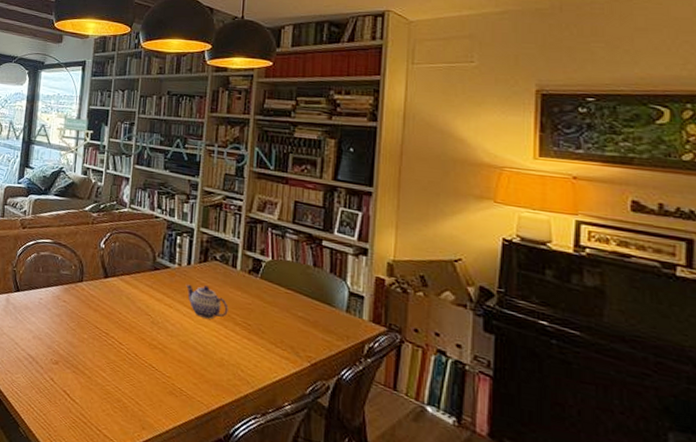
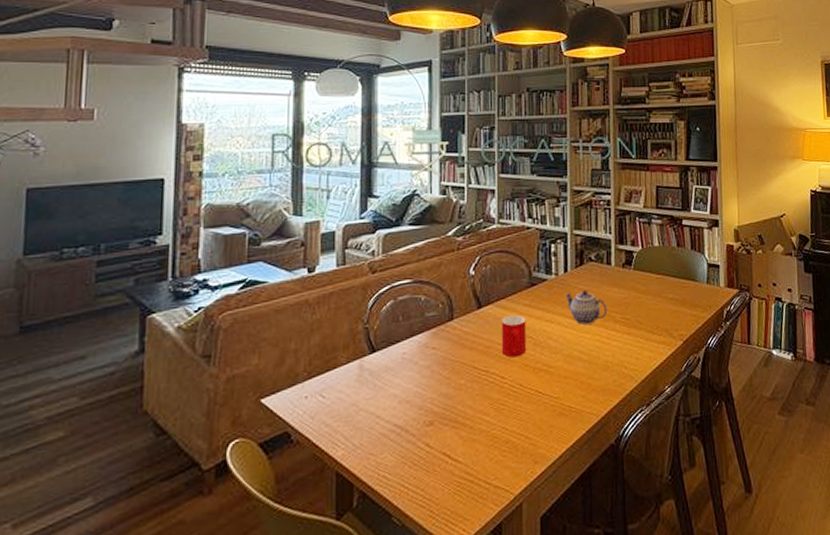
cup: none [121,290,147,330] -> present [501,314,527,358]

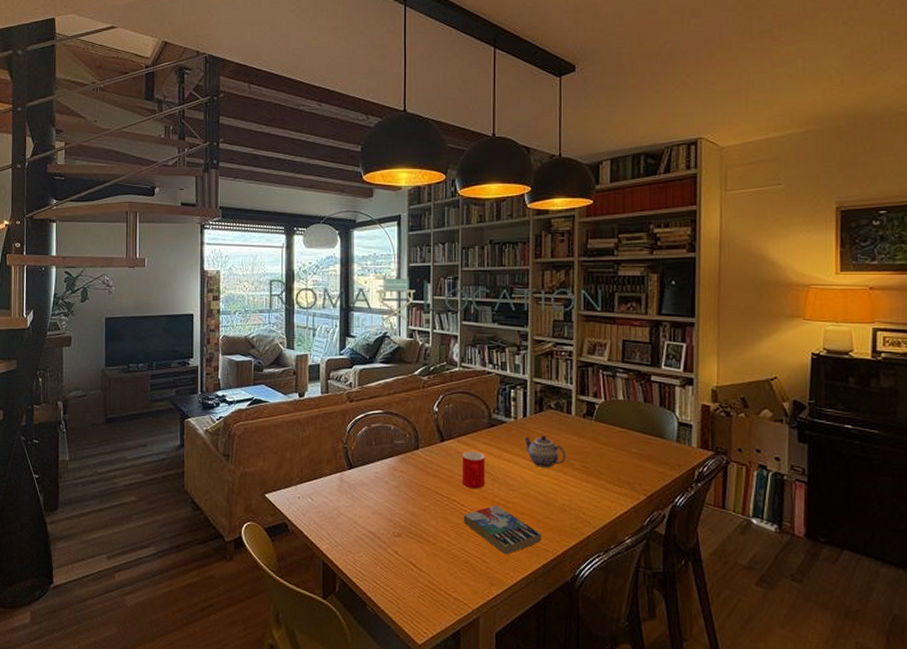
book: none [503,371,586,426] -> present [463,505,542,555]

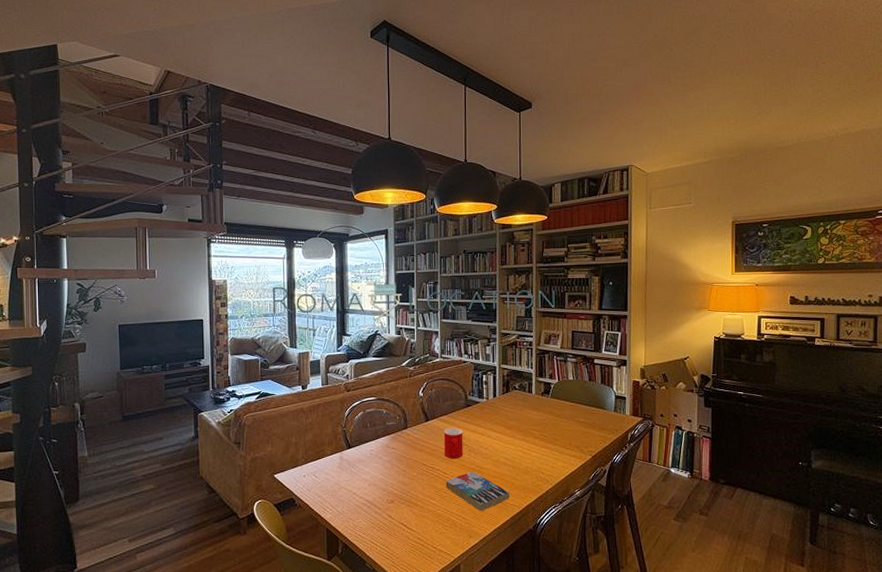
teapot: present [524,435,566,468] -> none [494,412,529,438]

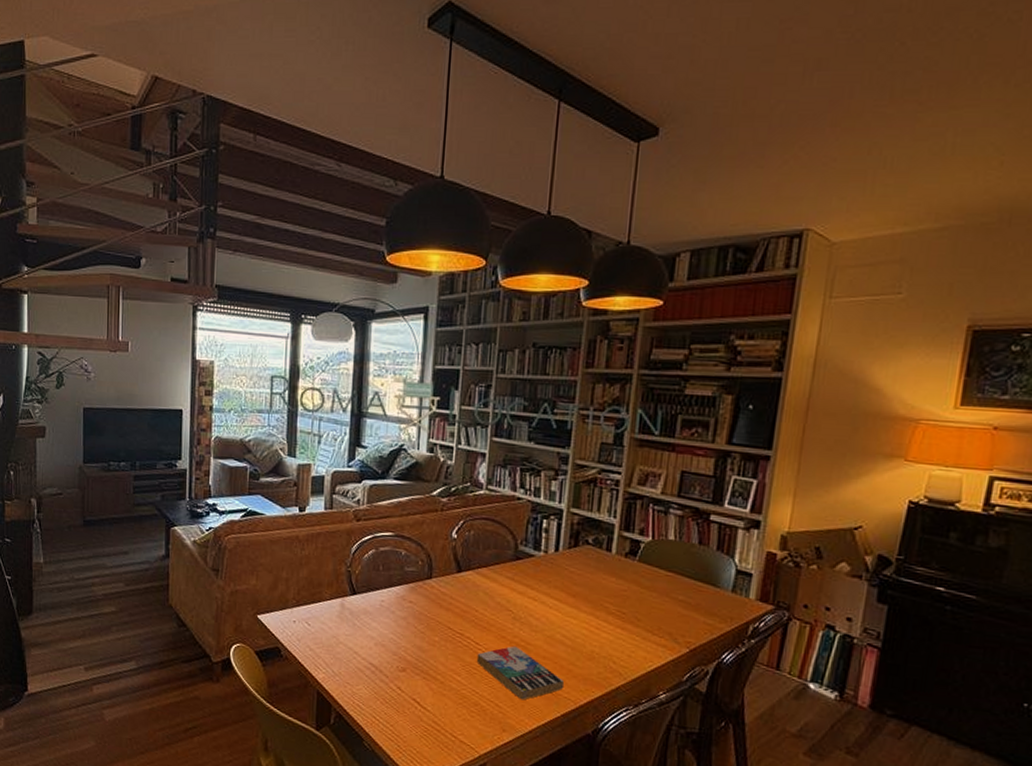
cup: present [443,427,463,459] -> none [478,584,507,627]

